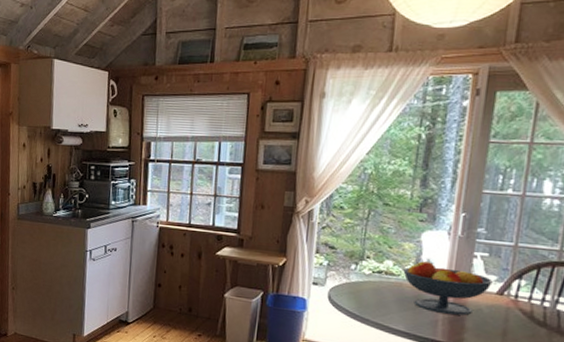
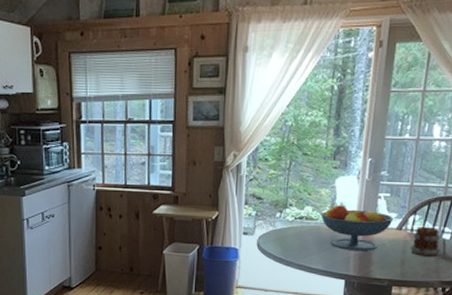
mug: none [514,293,555,330] -> present [410,226,441,257]

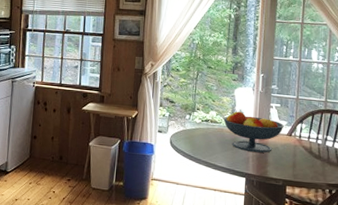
mug: present [410,226,441,257] -> none [299,133,326,161]

